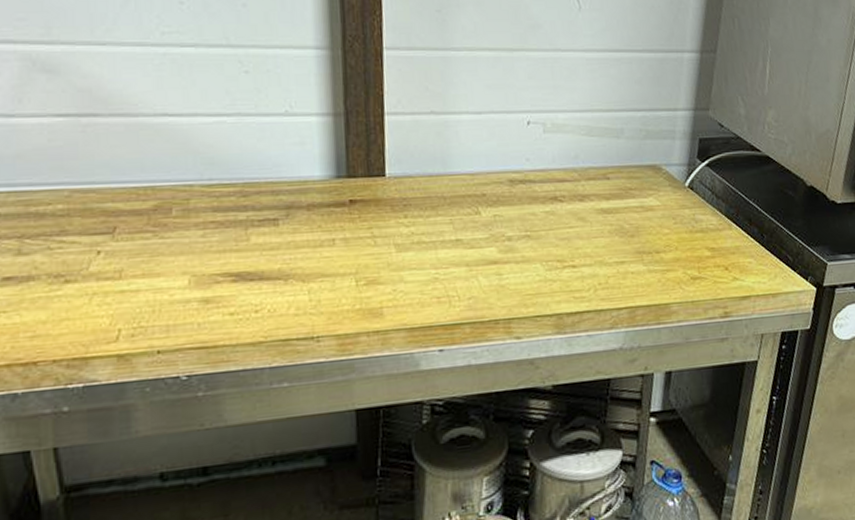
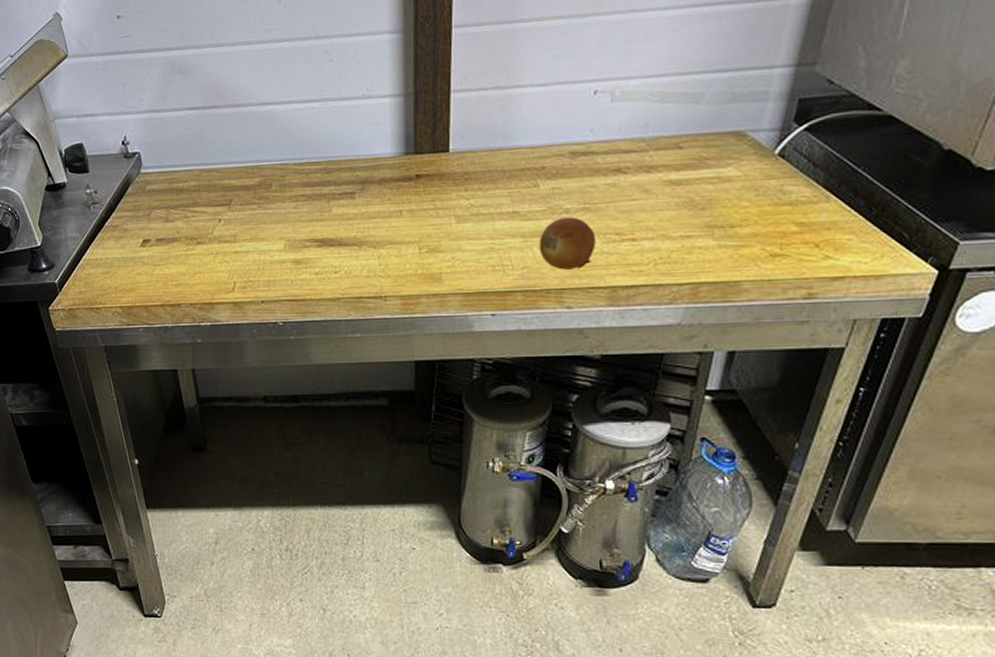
onion: none [484,244,540,299] -> present [539,217,596,270]

